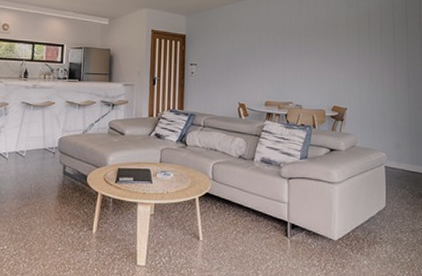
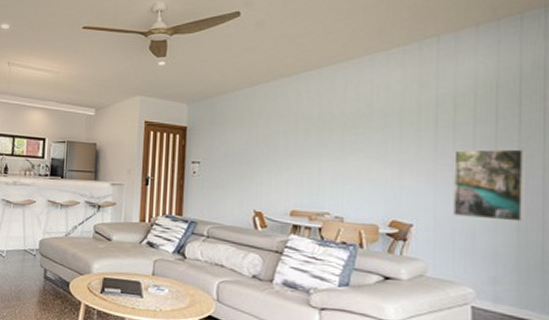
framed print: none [370,51,412,103] -> present [453,149,525,222]

